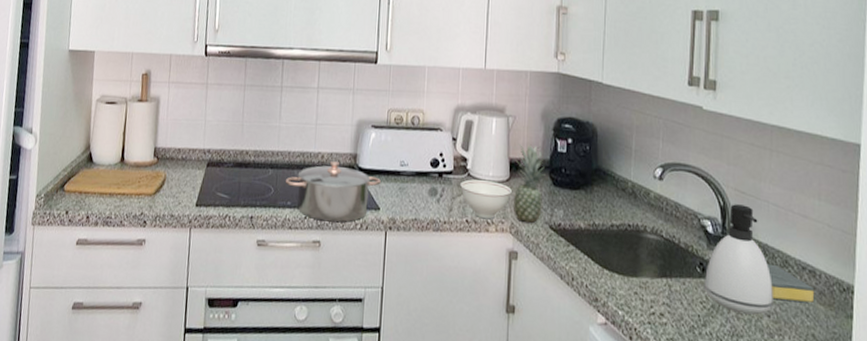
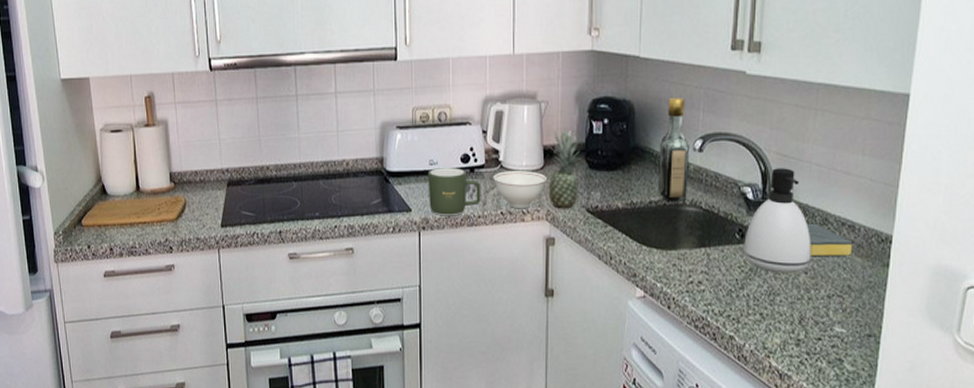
cooking pot: present [285,160,381,223] -> none [310,166,410,228]
mug: none [397,169,448,219] -> present [427,168,481,216]
bottle: none [619,124,649,227] -> present [657,97,689,200]

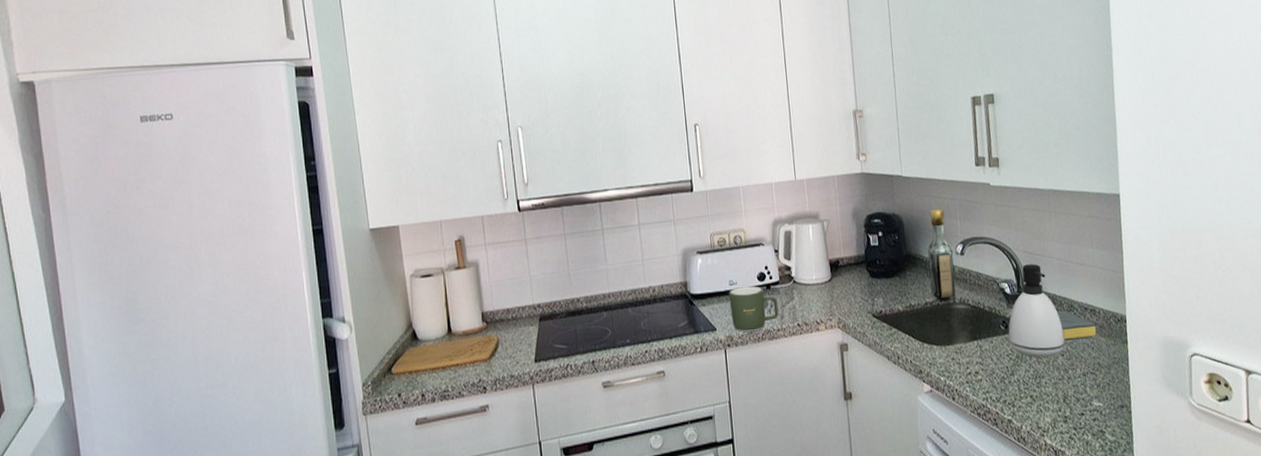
bowl: present [493,171,547,209] -> none [788,284,835,320]
fruit: present [548,129,581,208] -> none [835,242,864,316]

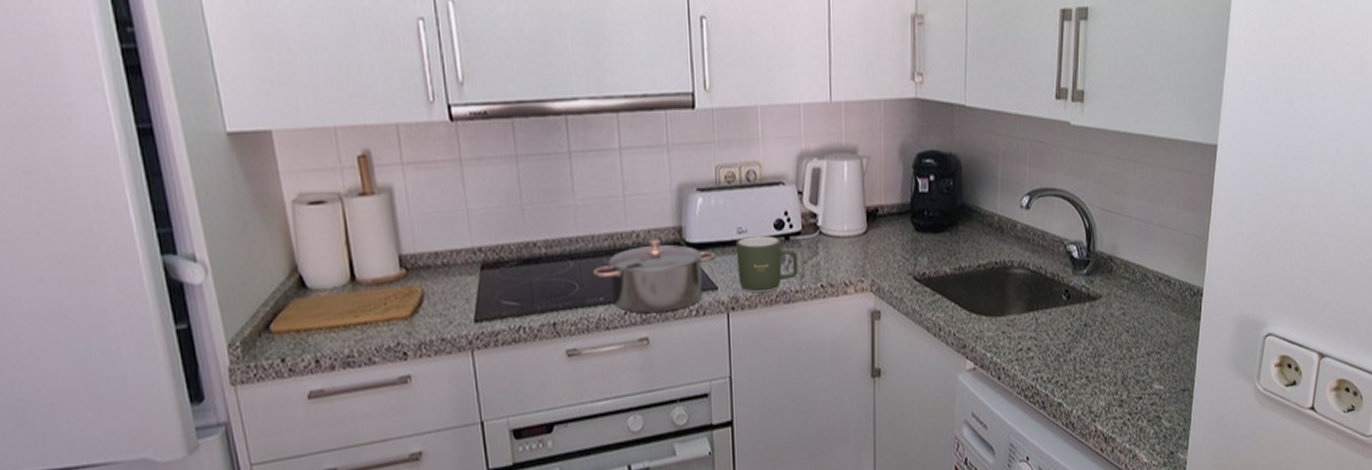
cooking pot: none [620,292,714,352] -> present [592,238,716,314]
bottle: present [927,208,956,301] -> none [985,150,1016,263]
soap dispenser: present [1008,264,1065,358] -> none [1069,224,1132,334]
sponge: present [1056,310,1097,339] -> none [1127,279,1169,313]

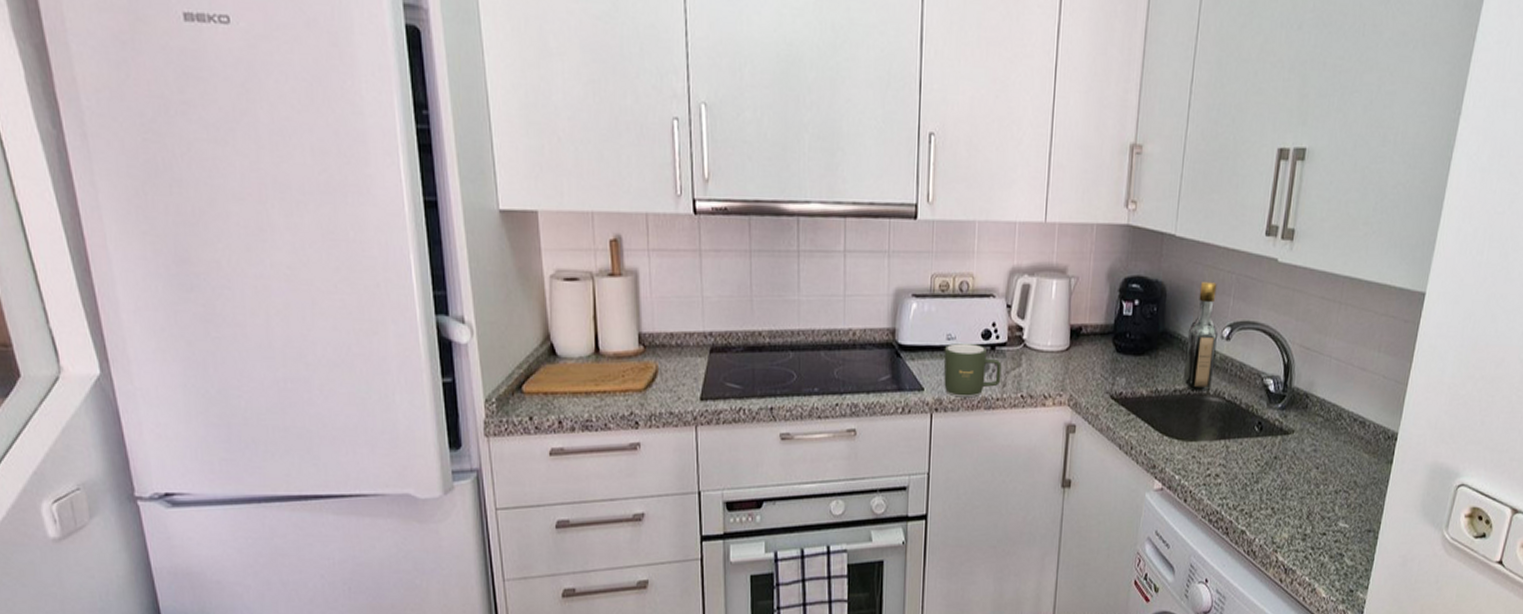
cooking pot: present [592,238,716,314] -> none [809,337,924,408]
bottle: none [985,150,1016,263] -> present [1182,281,1217,390]

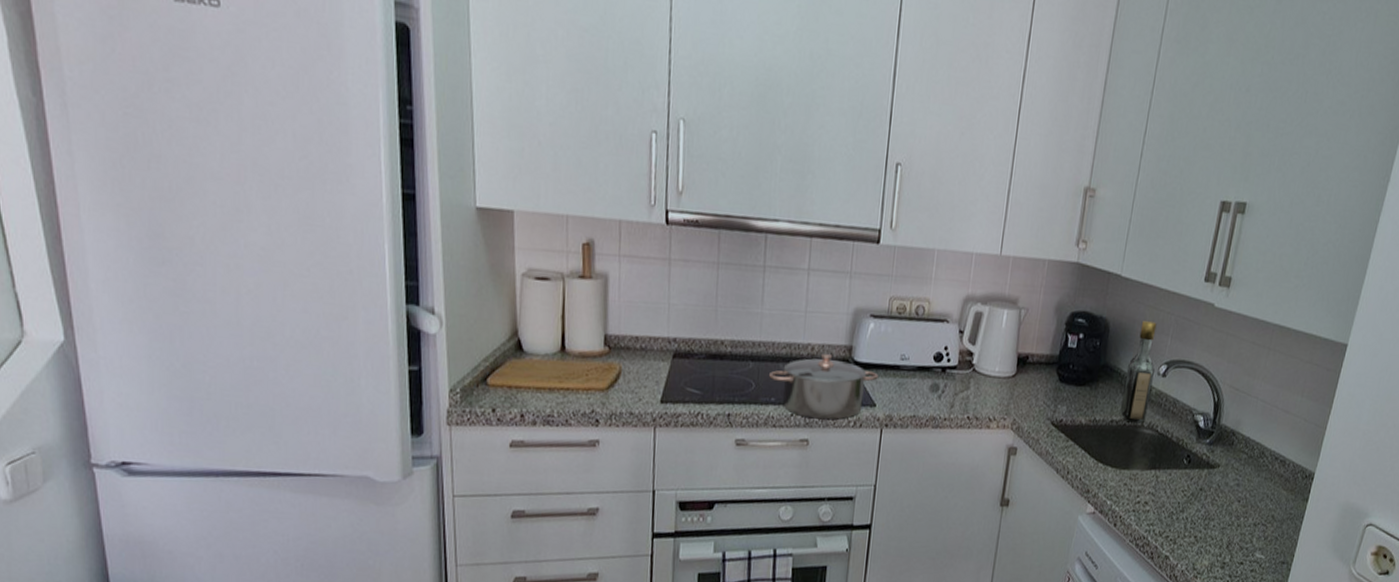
cooking pot: none [809,337,924,408] -> present [768,353,878,420]
mug: present [943,343,1002,398] -> none [895,364,951,416]

